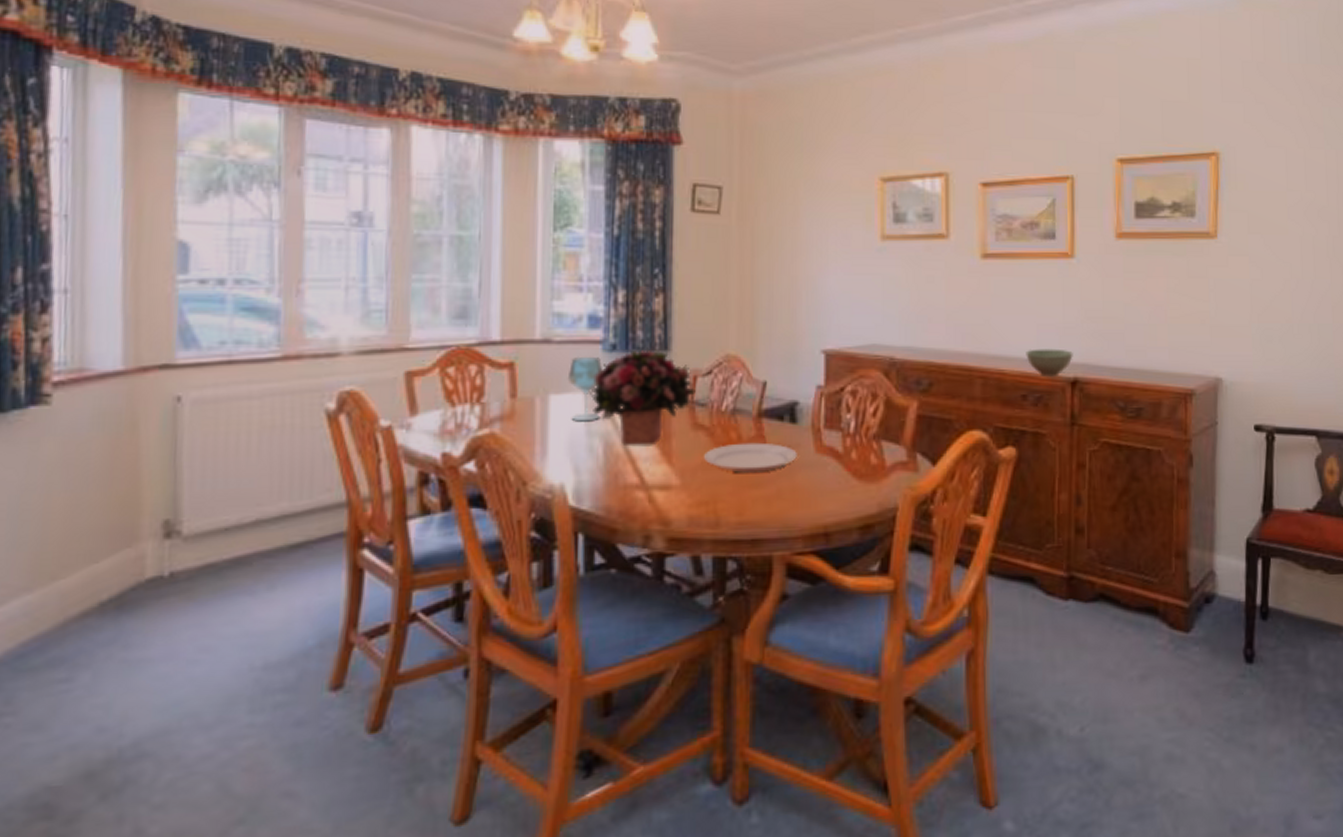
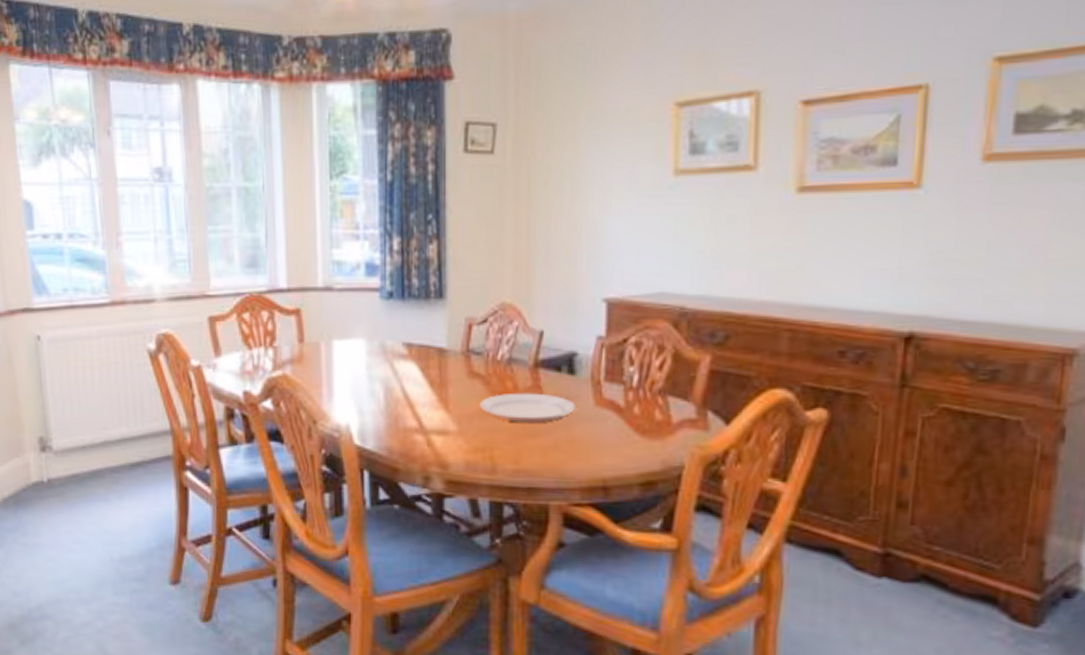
wine glass: present [567,357,602,422] -> none [348,305,380,367]
bouquet: present [587,348,696,447] -> none [367,295,471,393]
bowl: present [1026,348,1073,379] -> none [847,298,910,334]

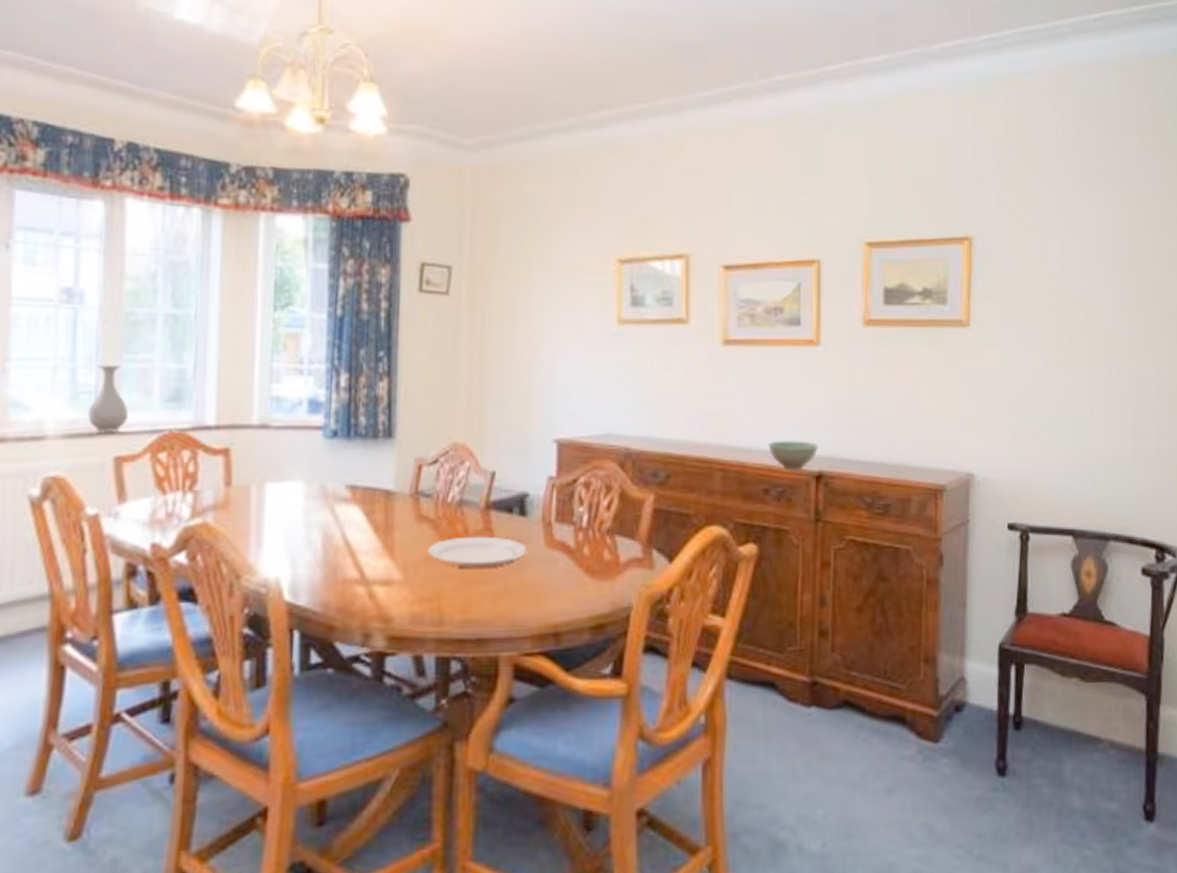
vase: none [185,236,217,296] -> present [88,365,129,433]
bowl: none [847,298,910,334] -> present [768,440,818,473]

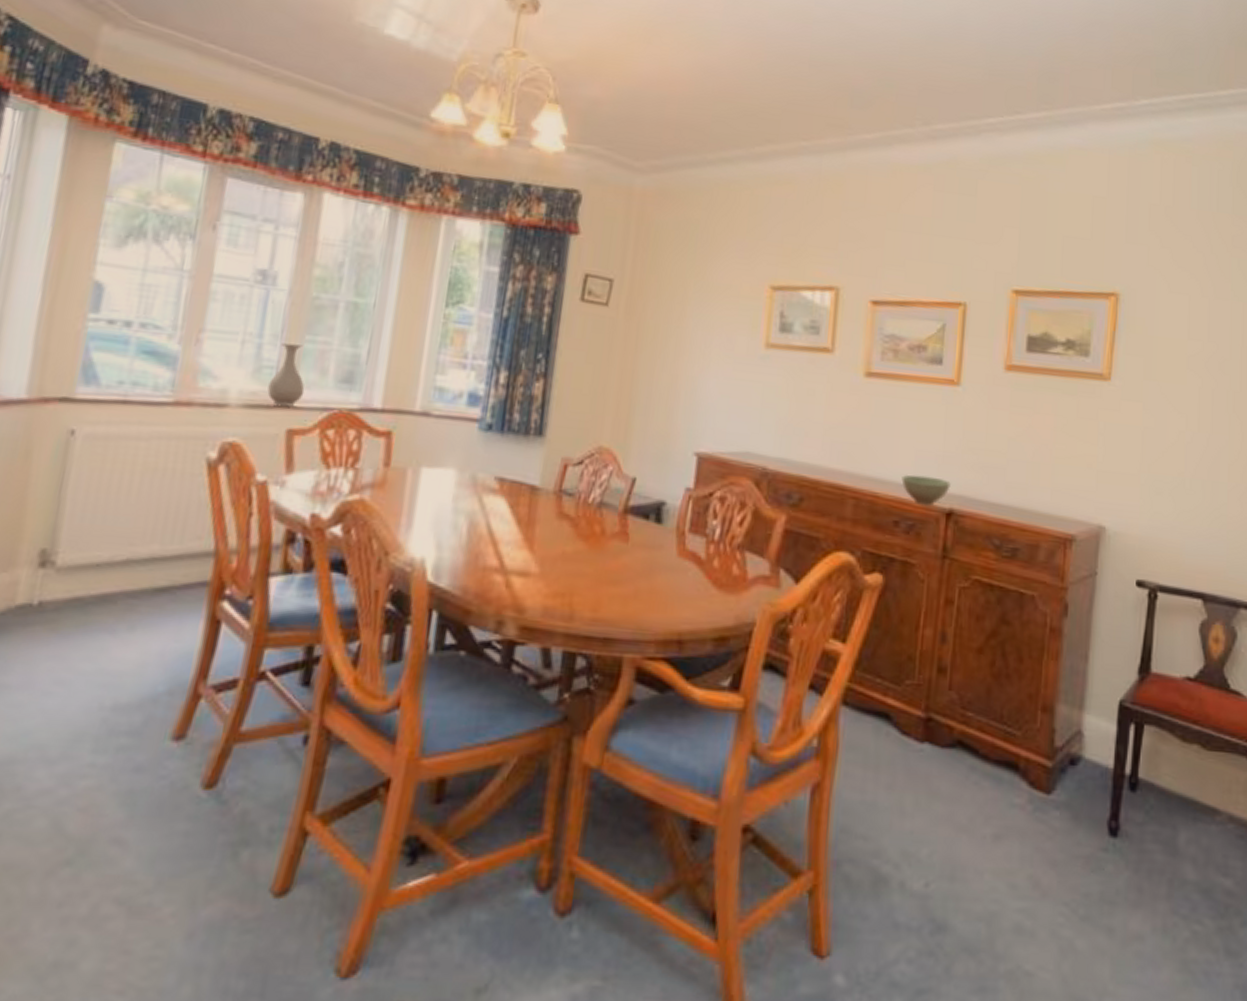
plate: present [428,536,527,568] -> none [565,537,659,570]

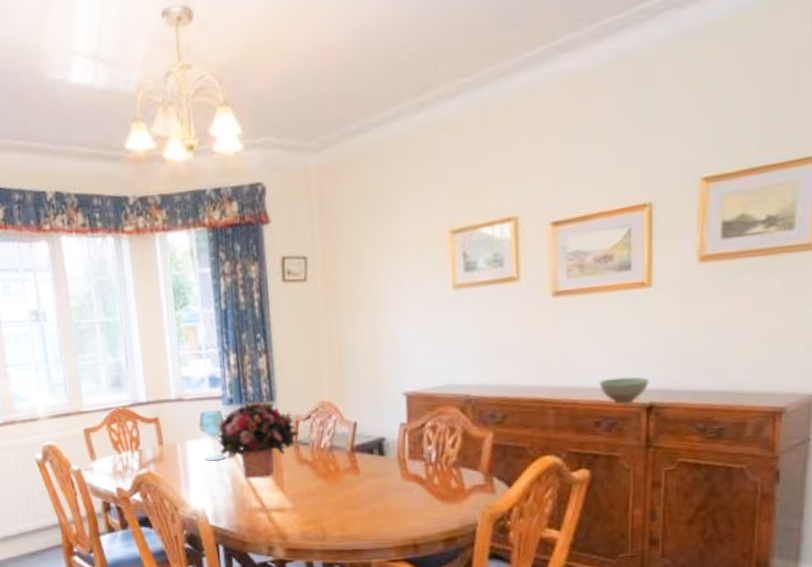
vase: present [267,343,305,407] -> none [62,363,89,413]
wine glass: none [440,433,477,499] -> present [198,410,225,461]
bouquet: none [458,431,565,531] -> present [214,400,299,479]

